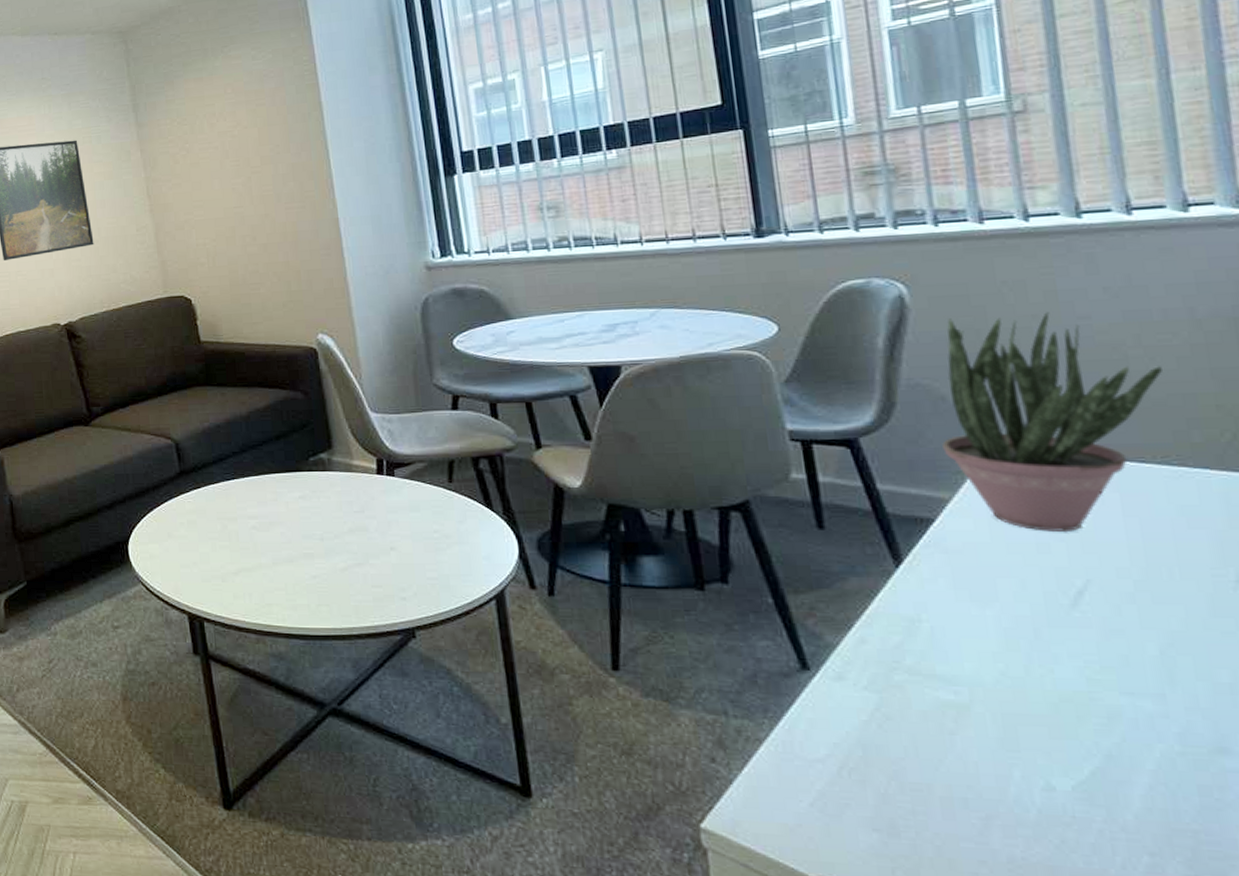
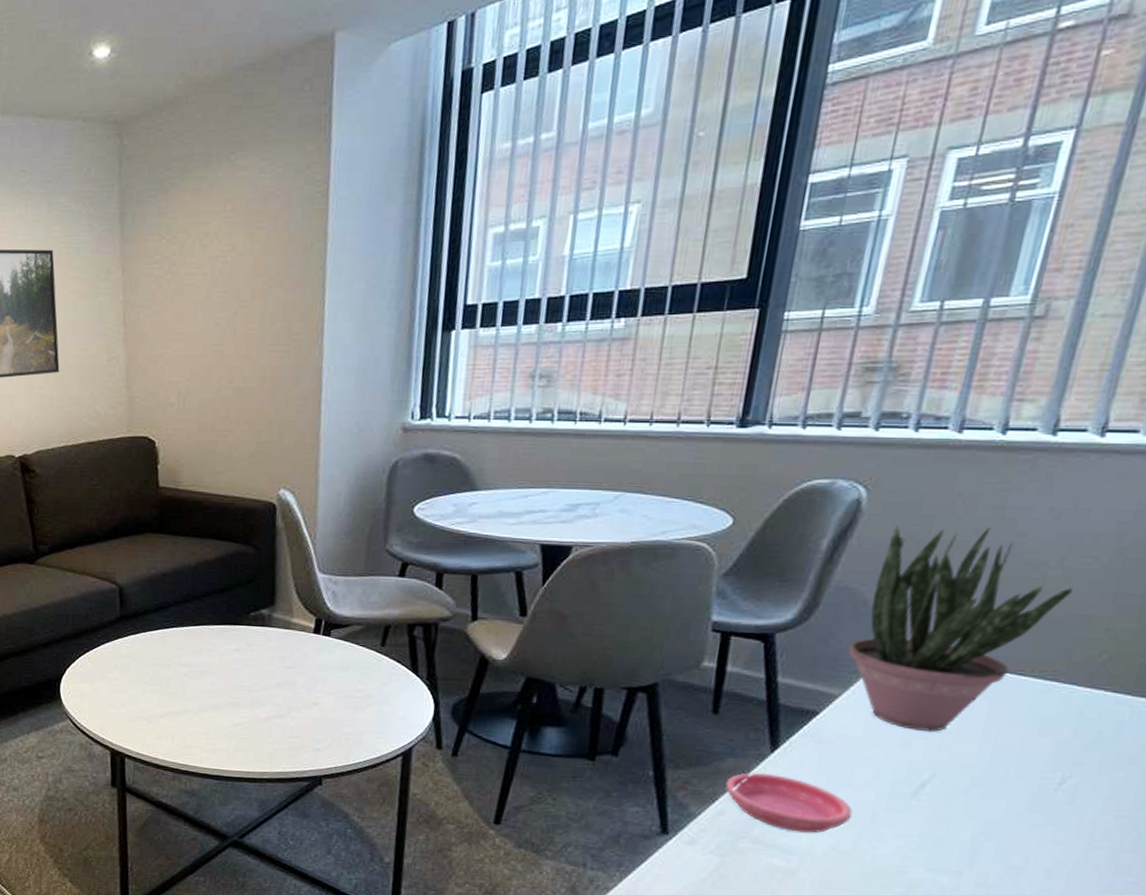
saucer: none [856,591,1012,658] -> present [725,772,853,833]

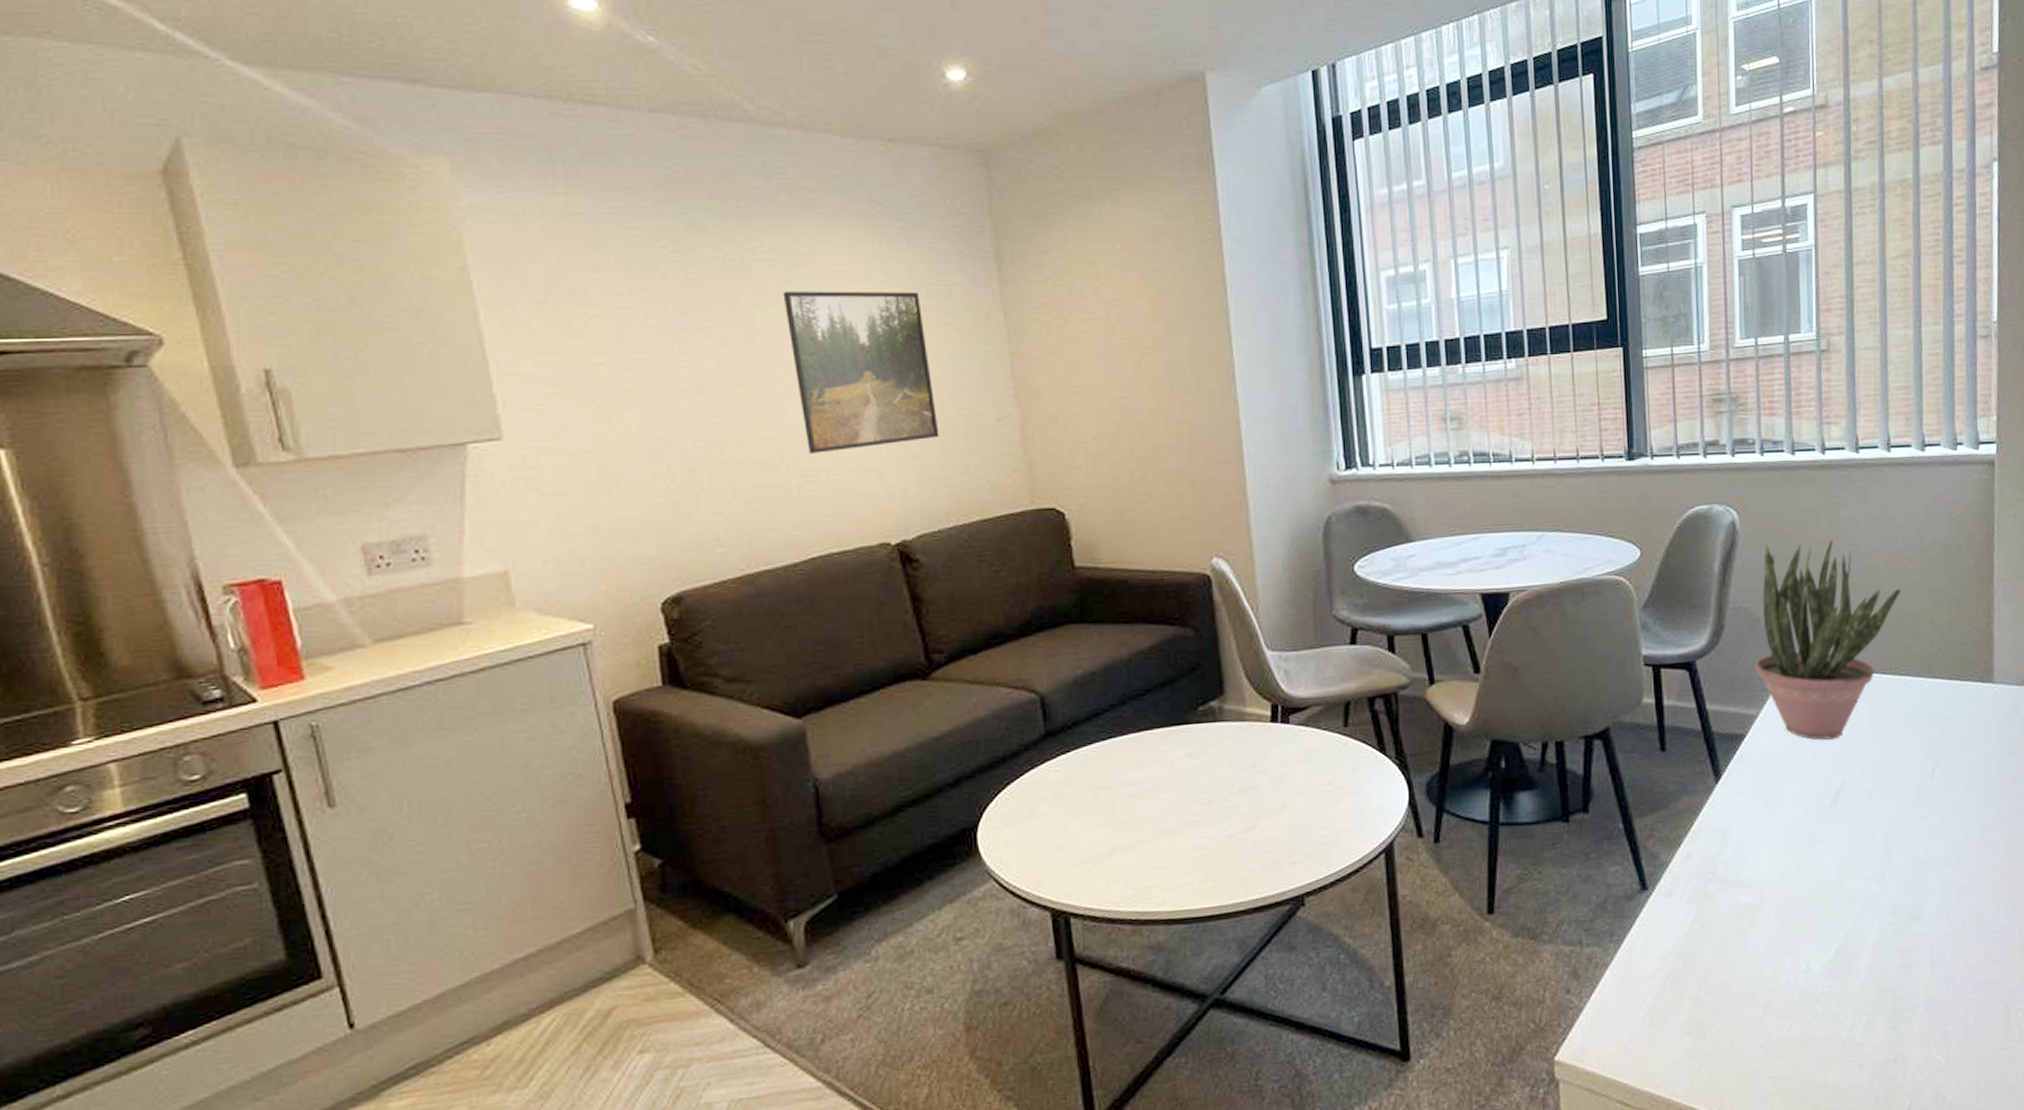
saucer: present [725,772,853,833] -> none [1686,806,1792,863]

